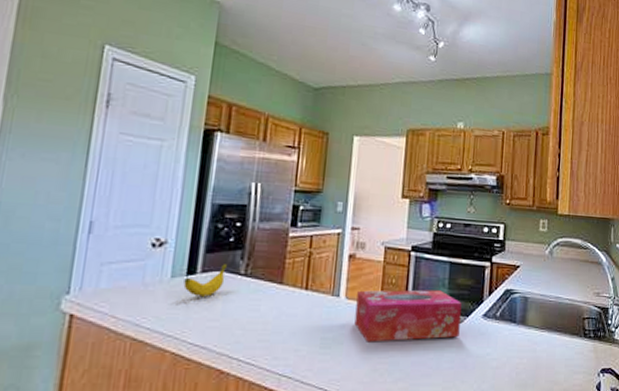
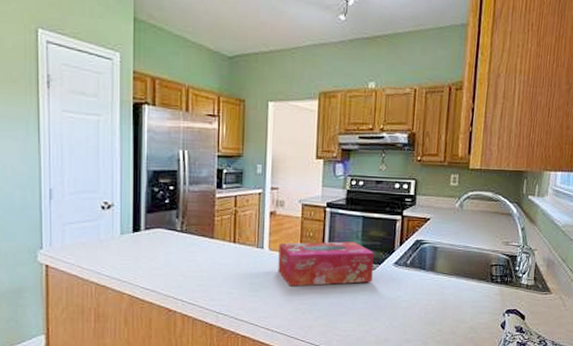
banana: present [183,264,227,297] -> none [131,222,165,250]

